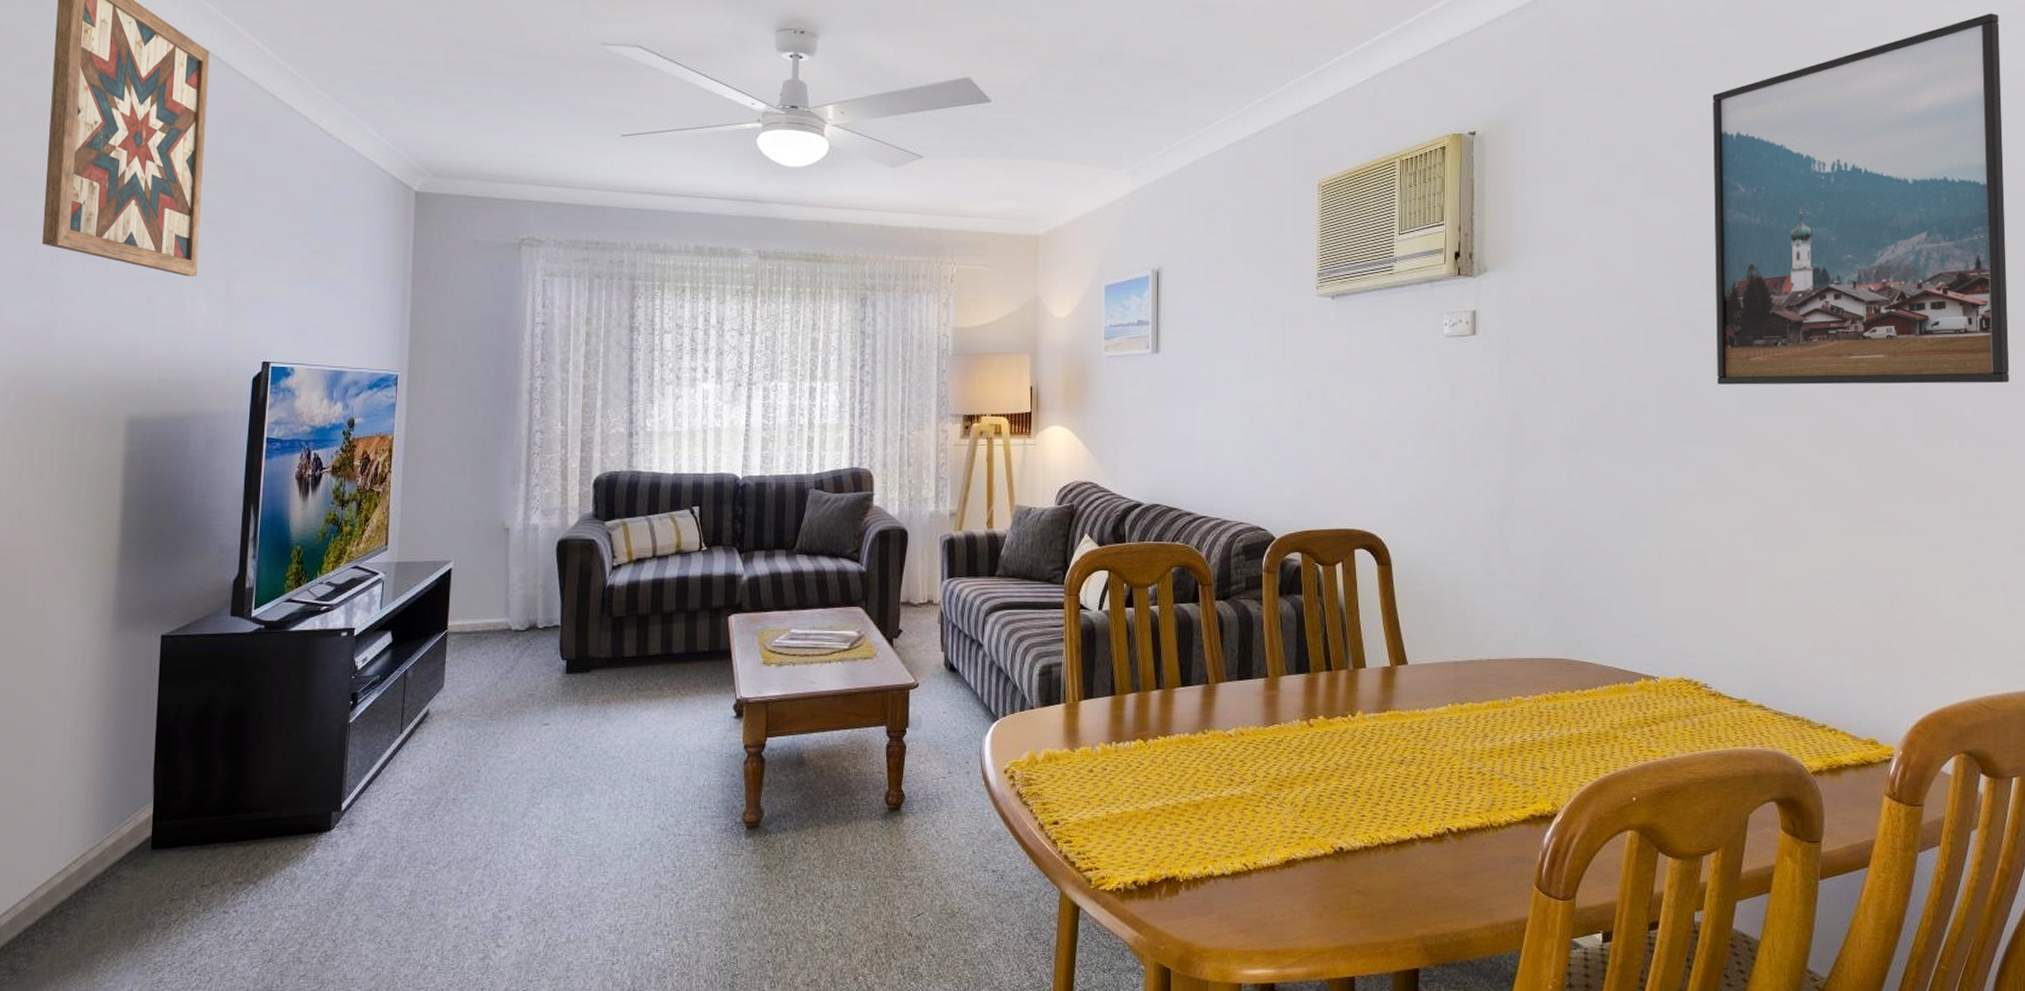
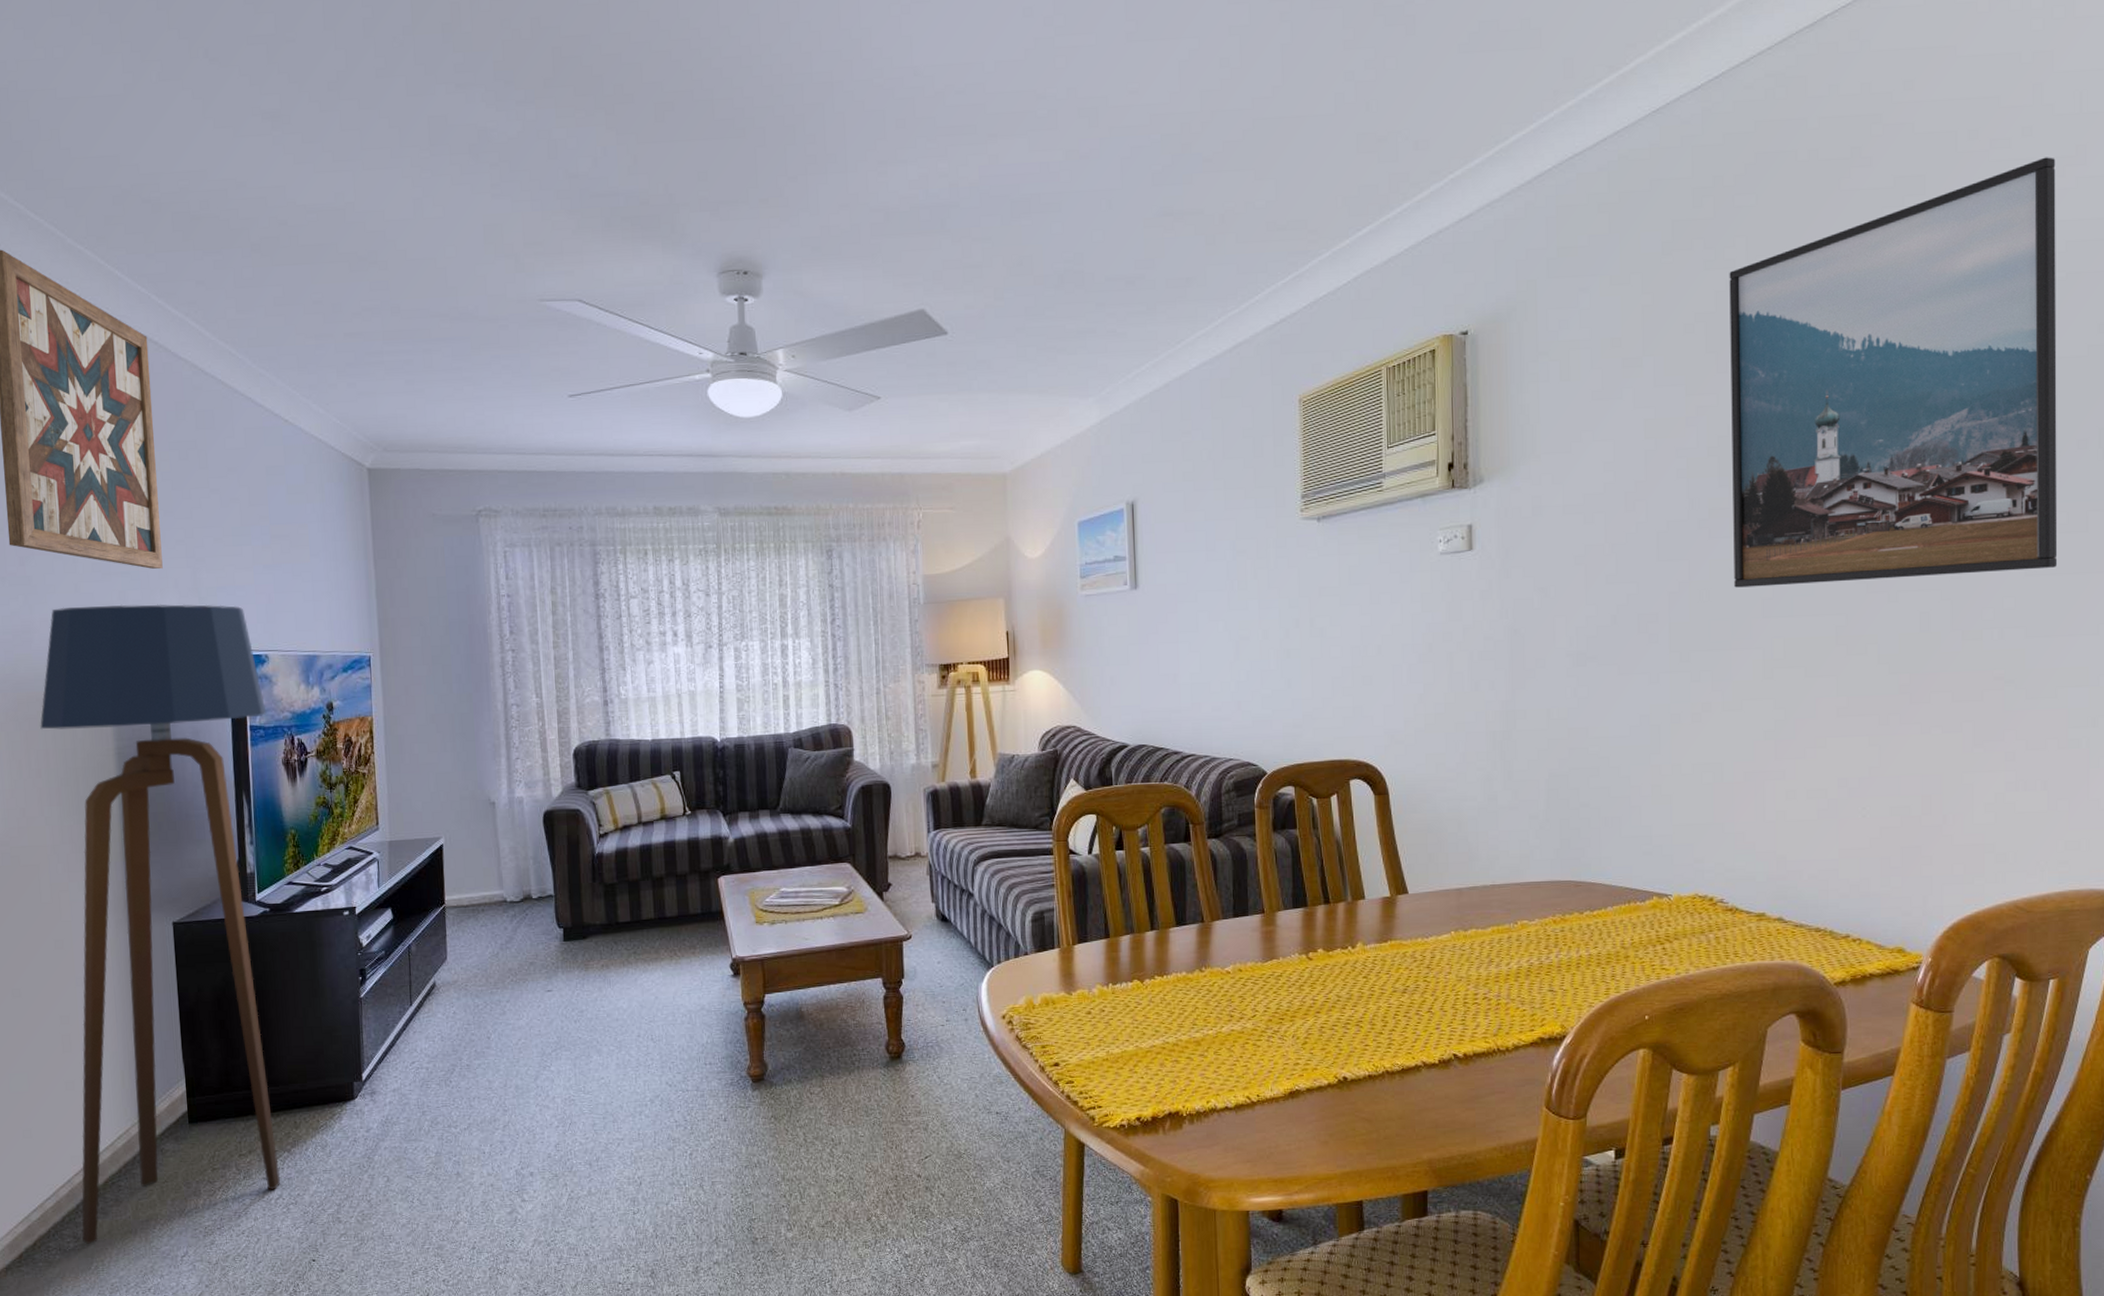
floor lamp: none [19,308,286,978] -> present [40,604,280,1245]

